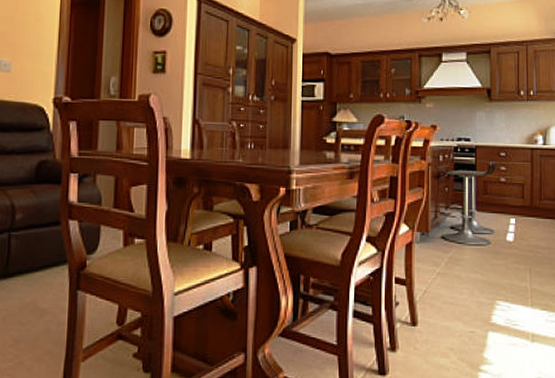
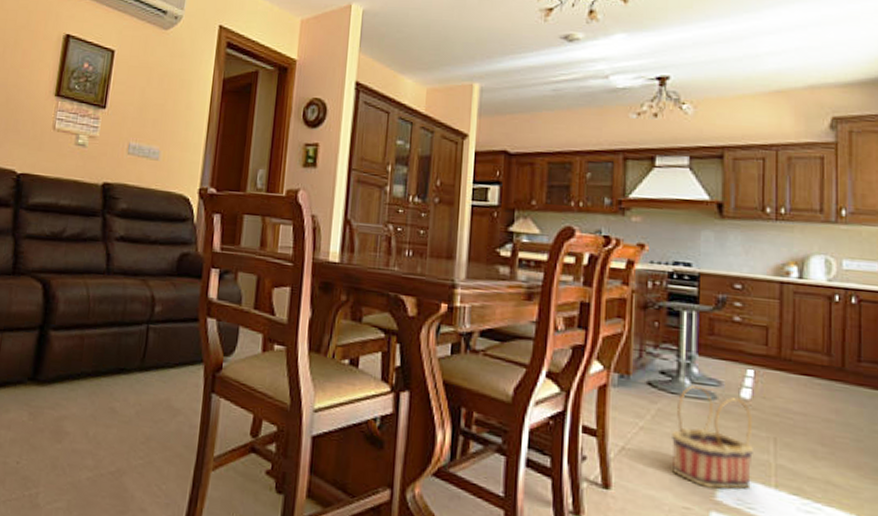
basket: none [460,235,516,315] -> present [671,385,753,490]

